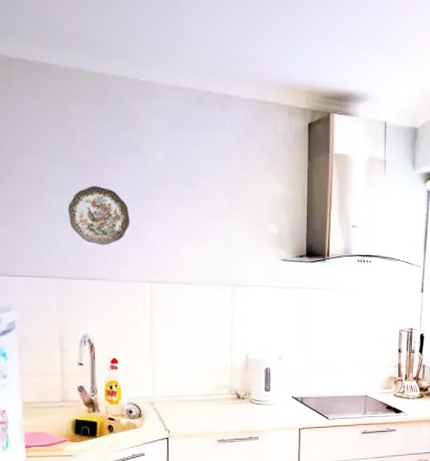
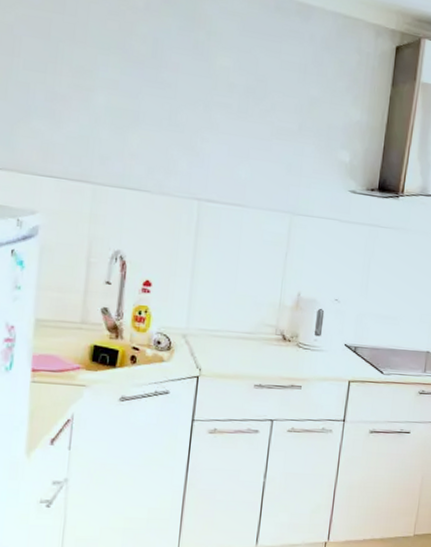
decorative plate: present [67,186,130,245] -> none [115,86,185,154]

